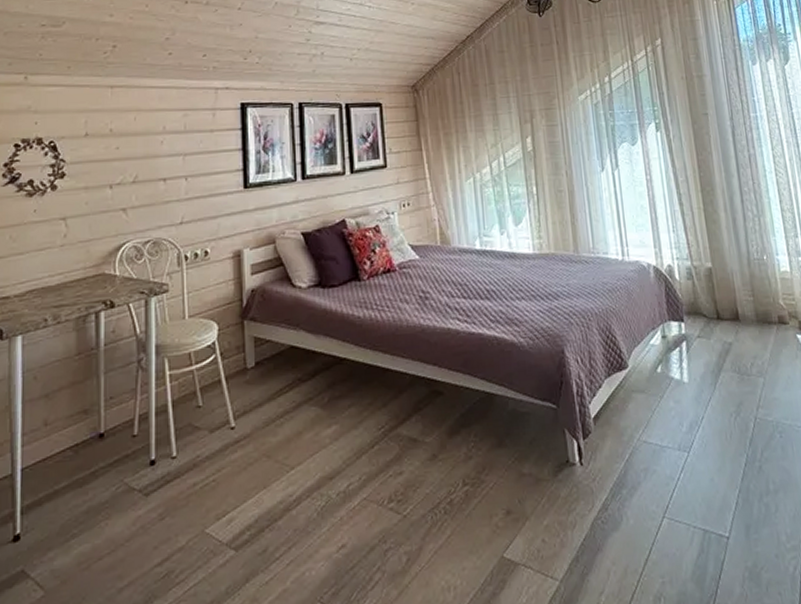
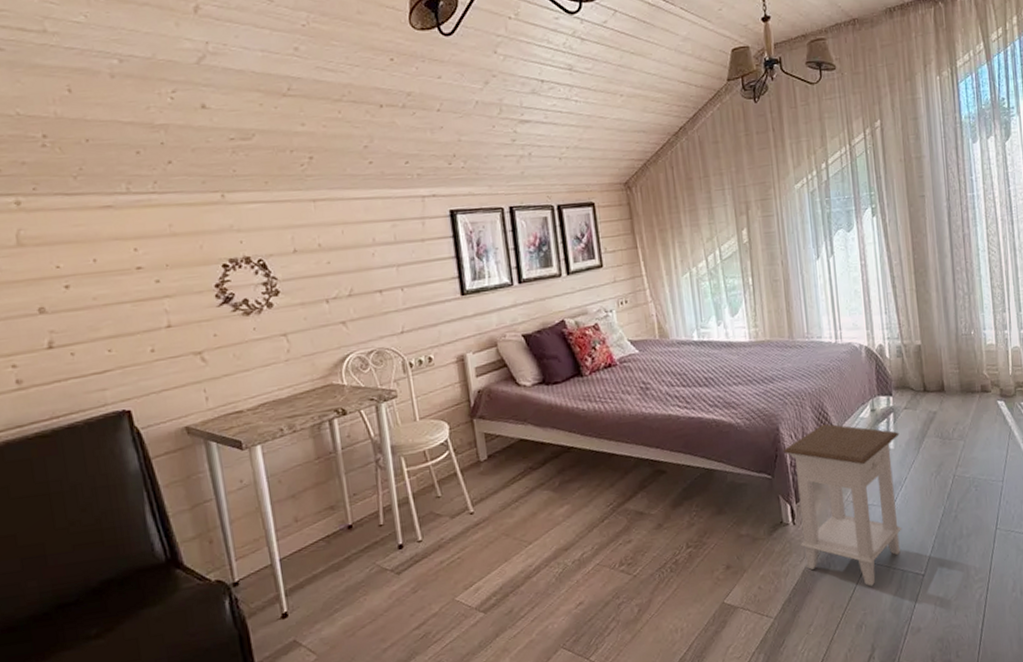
nightstand: none [568,348,702,548] -> present [783,423,902,587]

